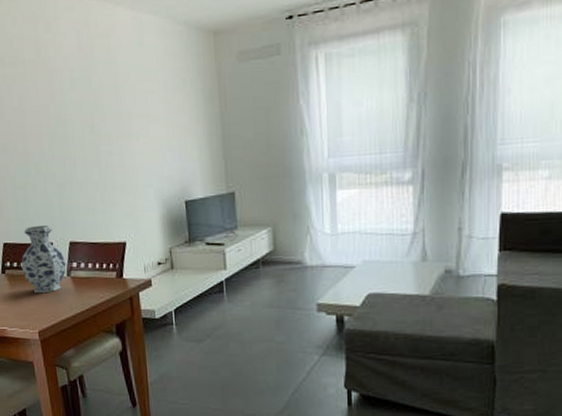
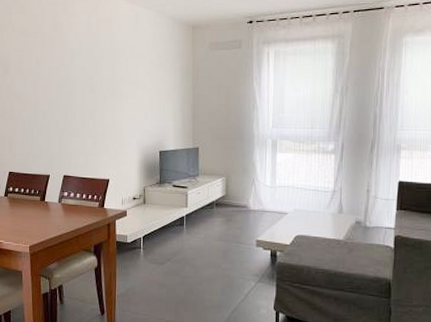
vase: present [21,225,66,294] -> none [21,160,59,215]

